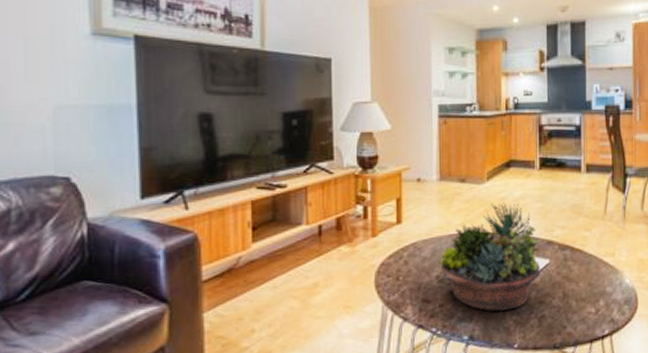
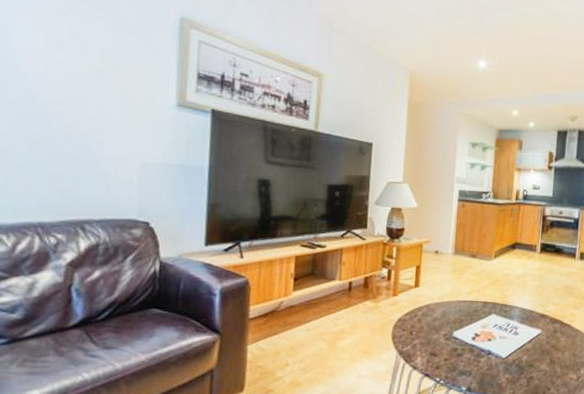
succulent planter: present [440,202,541,312] -> none [448,278,534,370]

